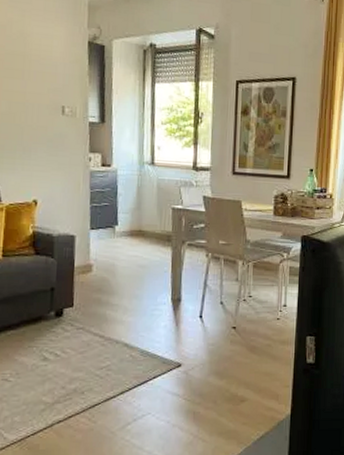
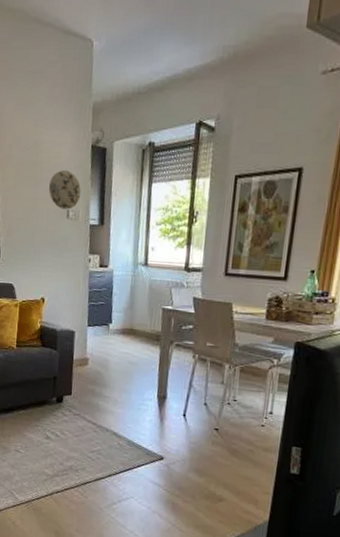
decorative plate: none [39,64,78,106] -> present [48,170,81,210]

